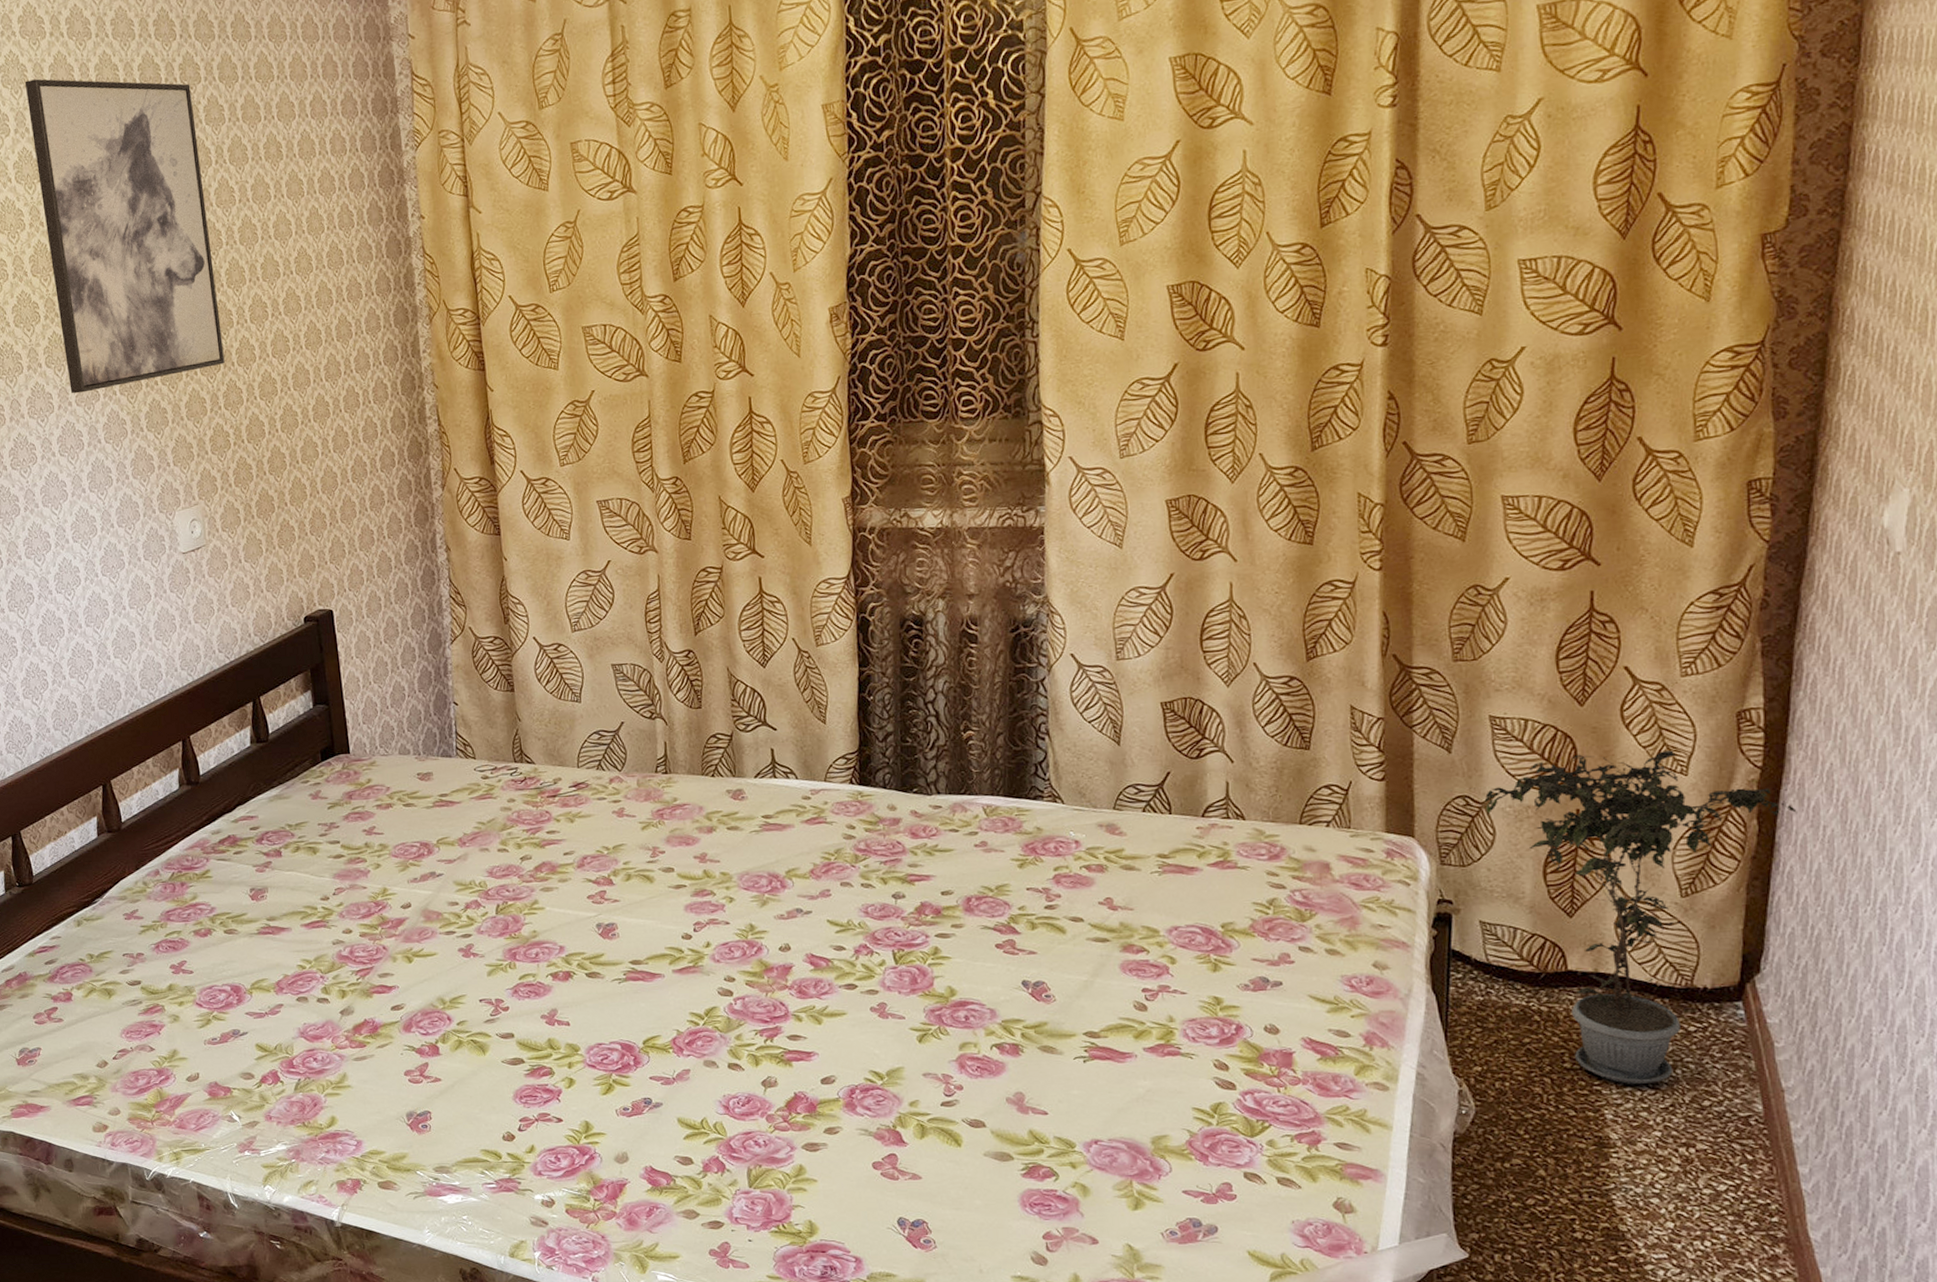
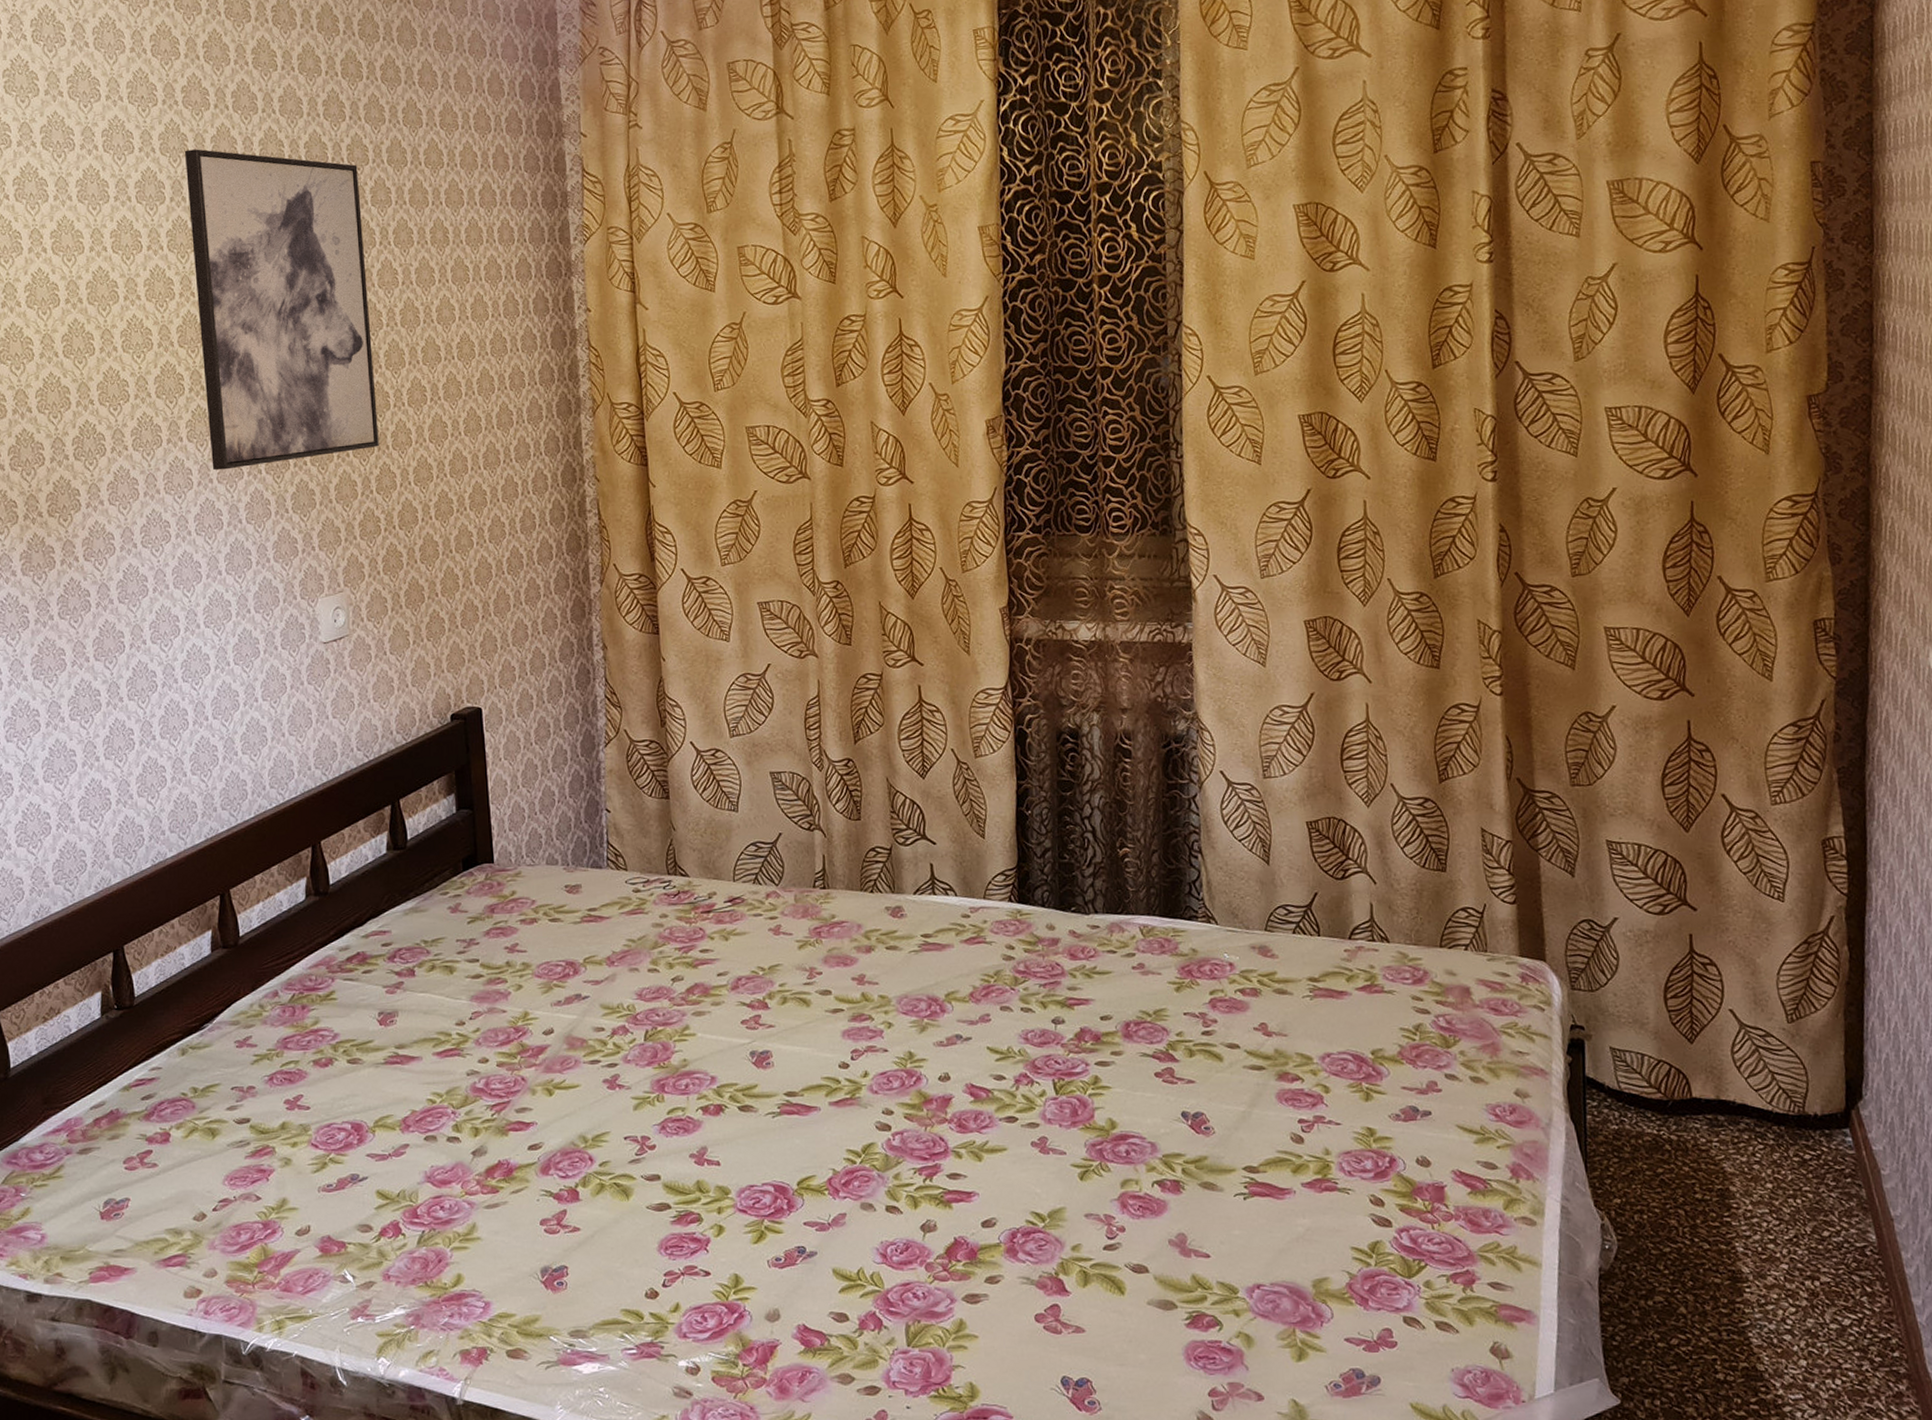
potted plant: present [1484,750,1797,1085] -> none [1607,877,1882,1216]

